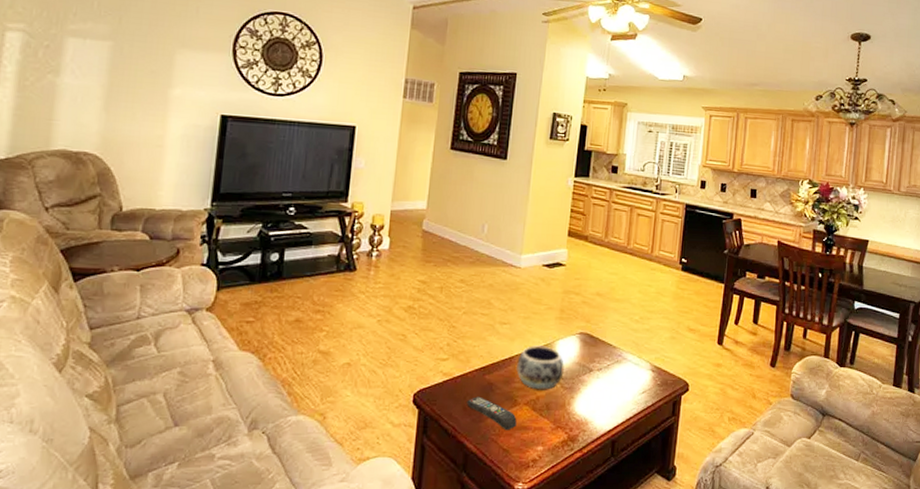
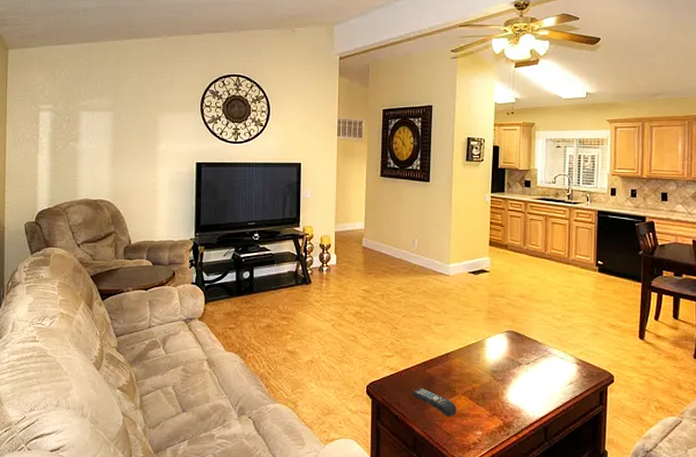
decorative bowl: present [516,346,564,390] -> none [453,343,495,382]

